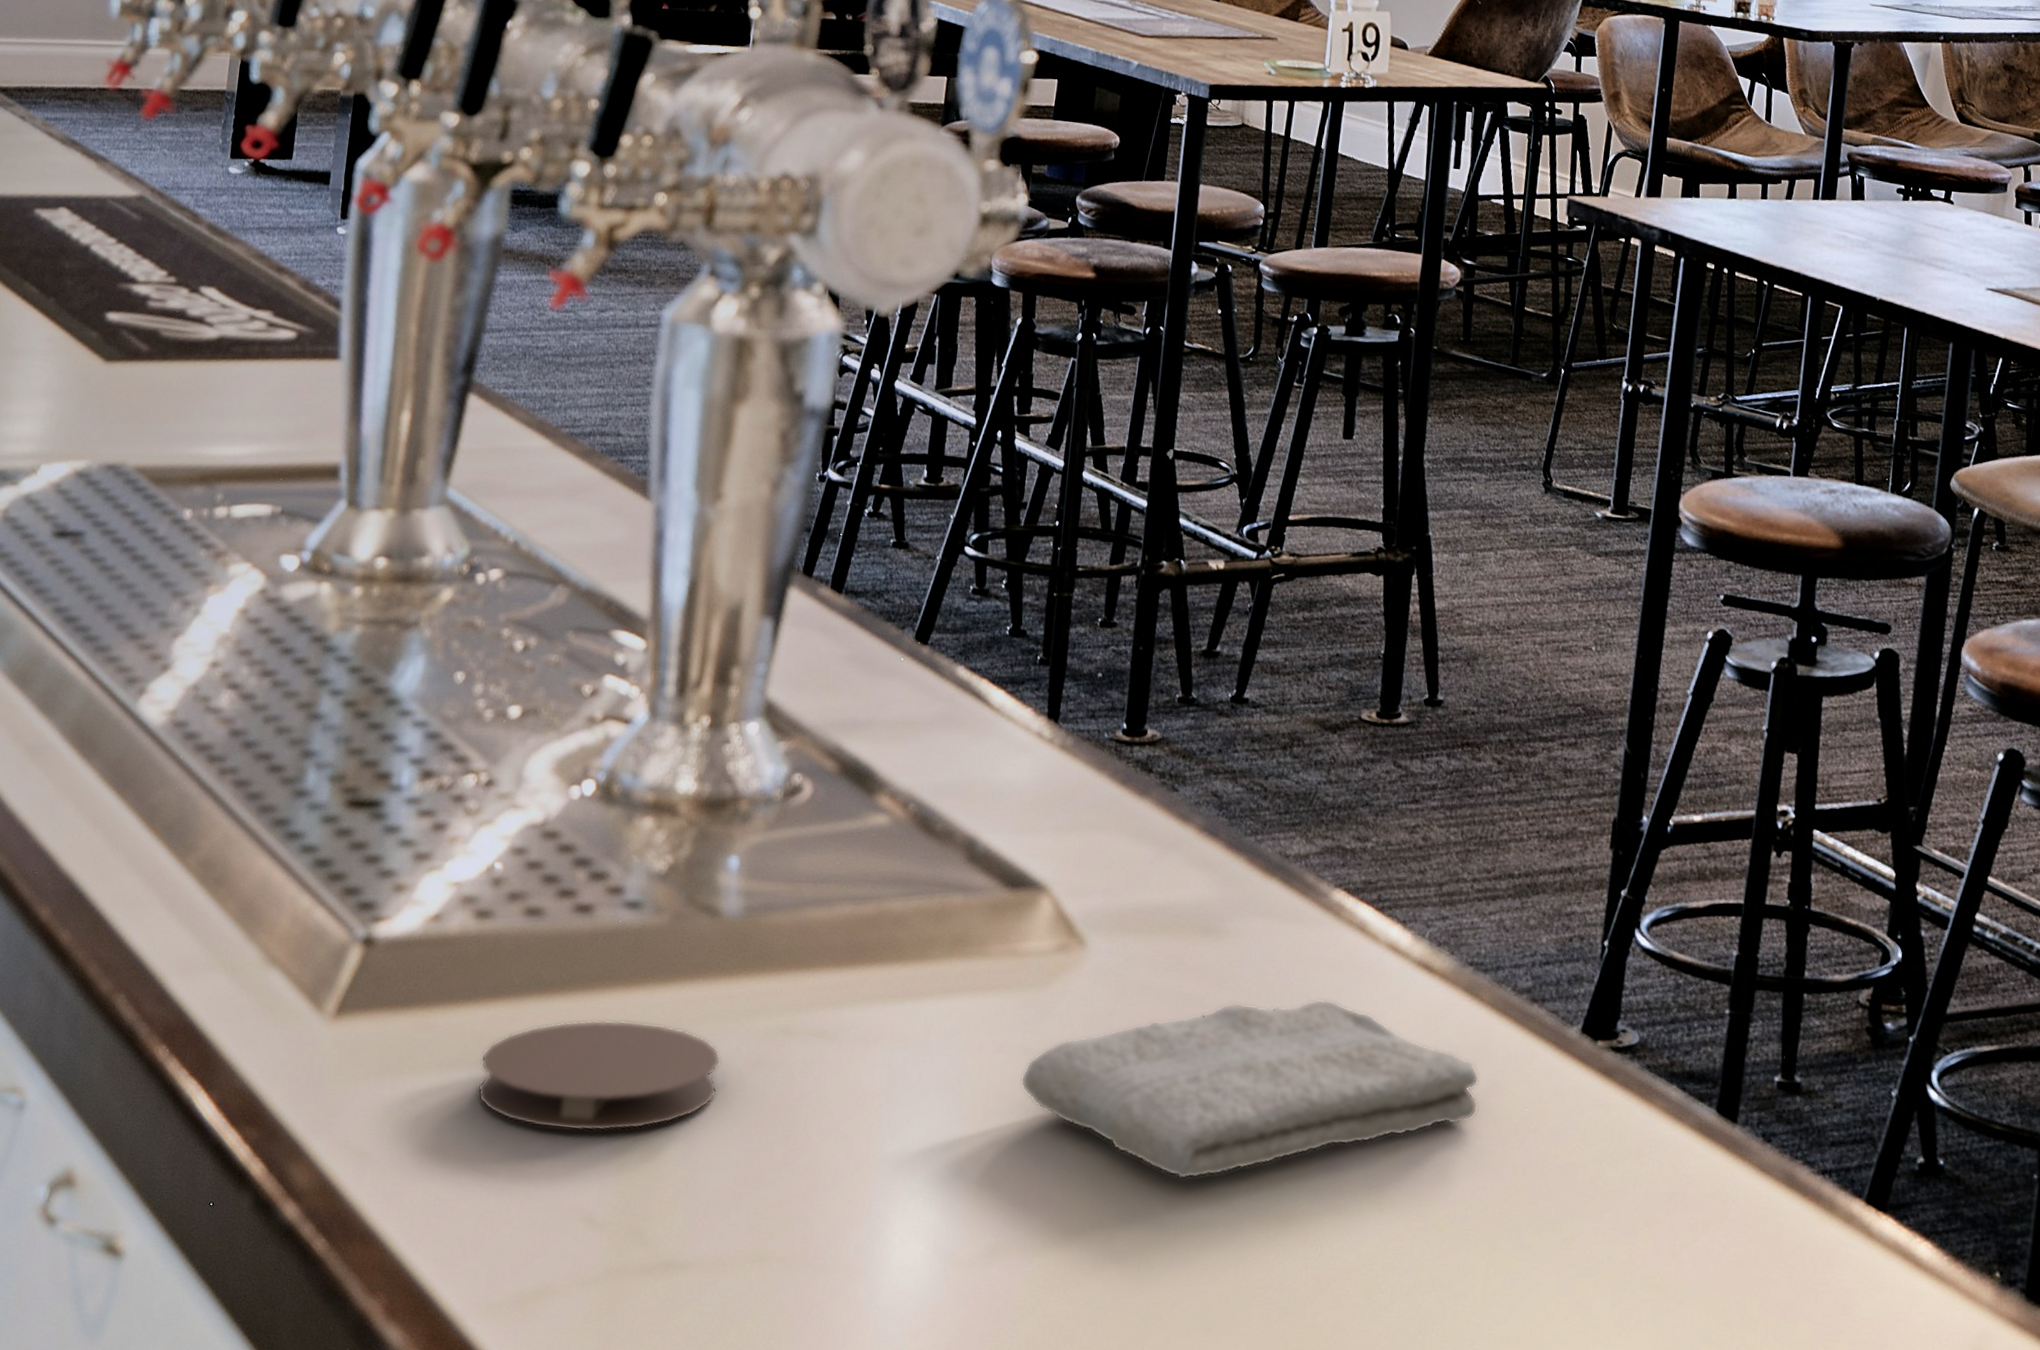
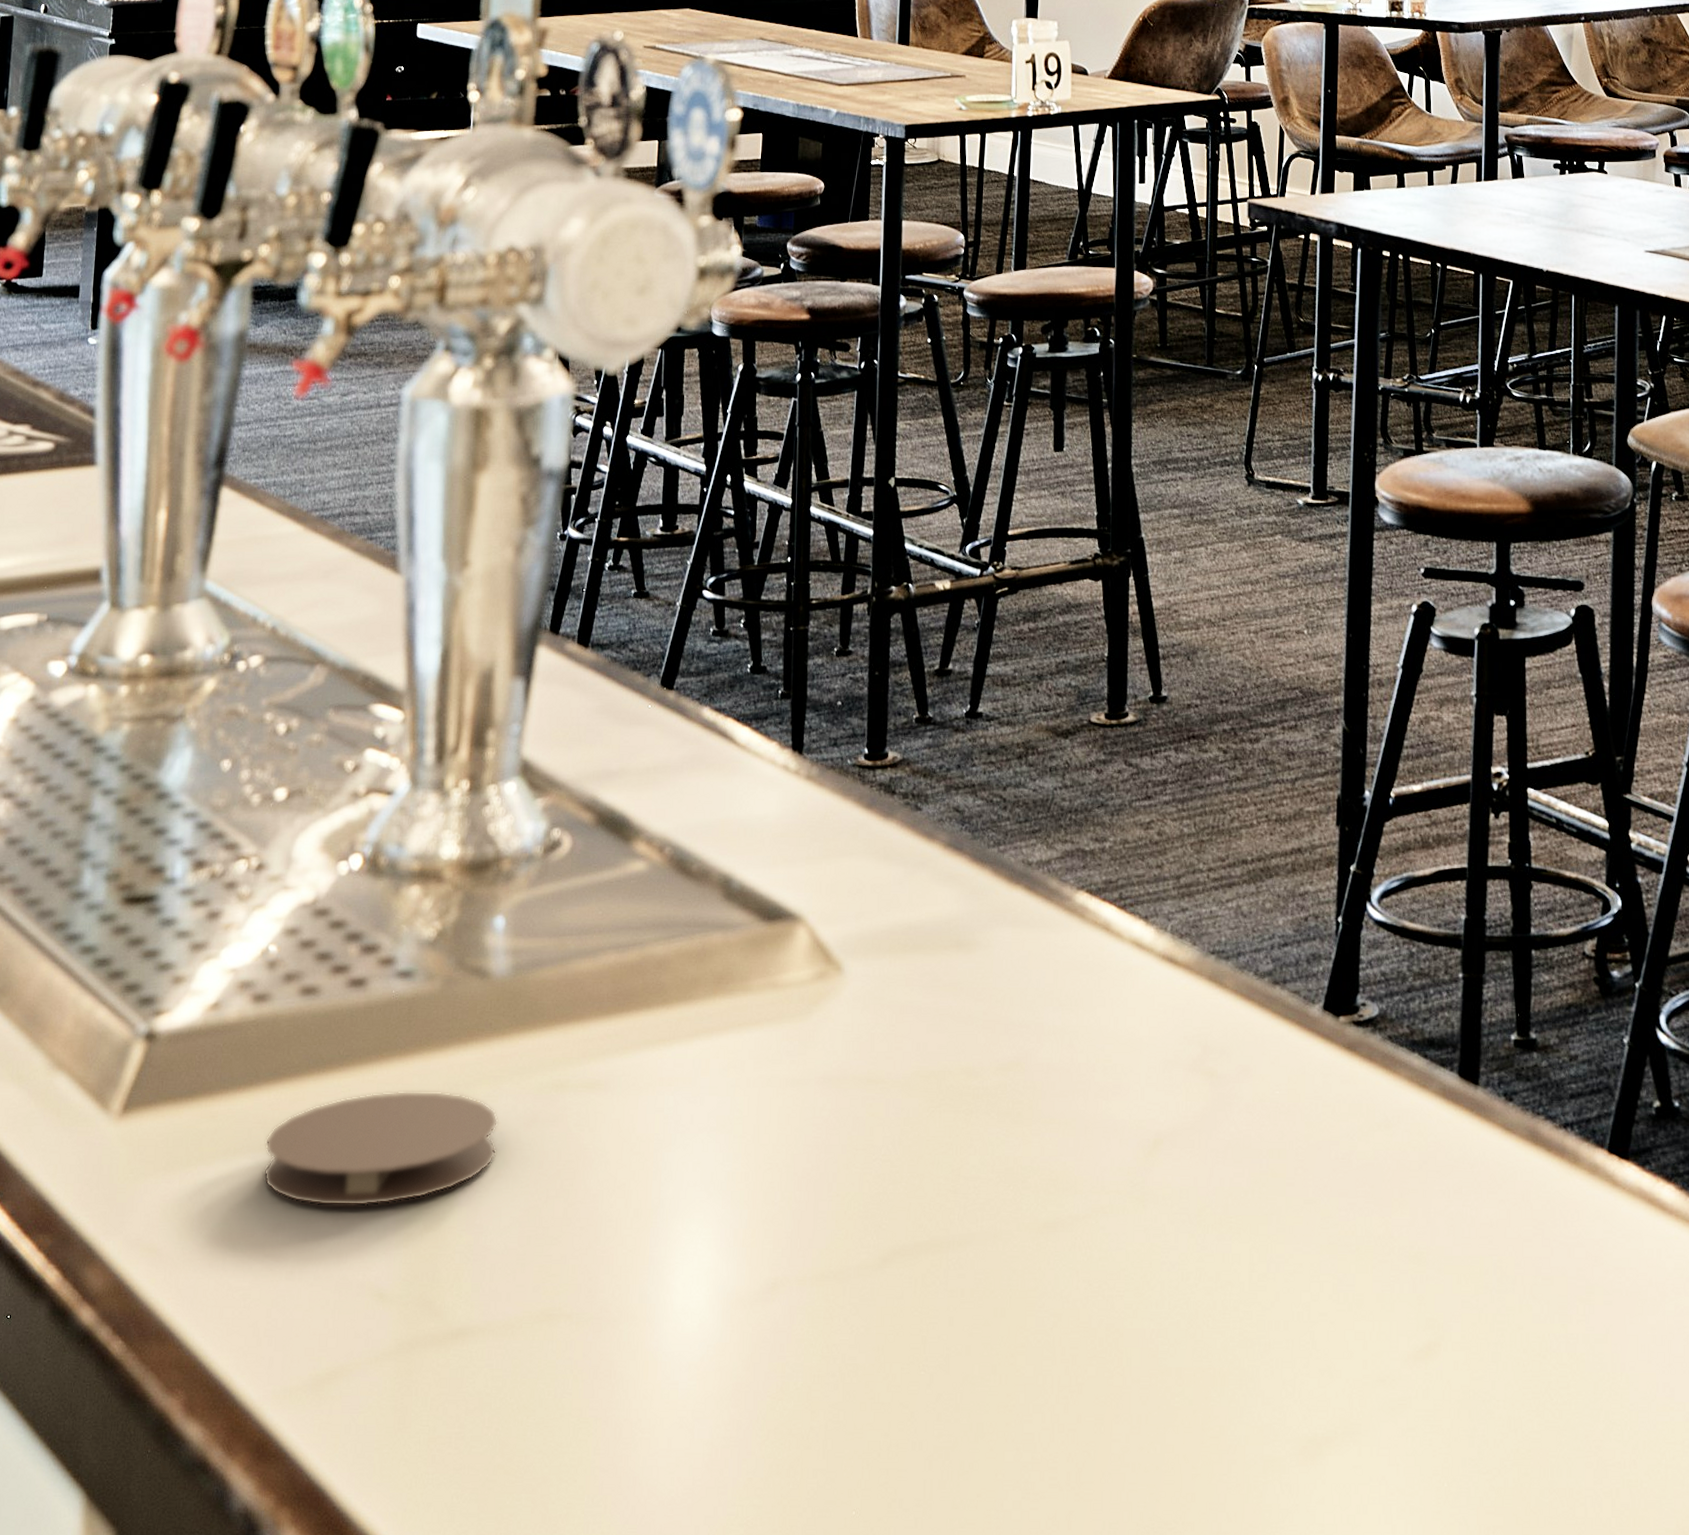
washcloth: present [1020,999,1479,1180] -> none [789,1002,1230,1195]

